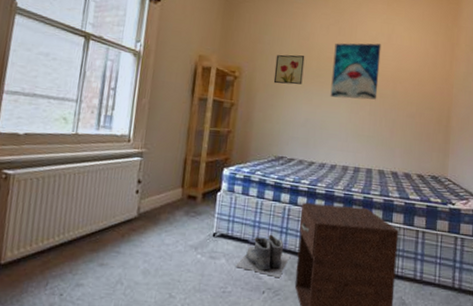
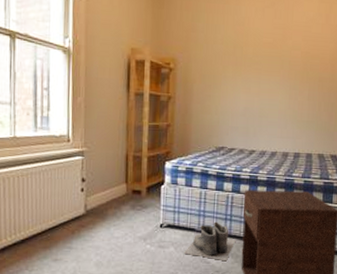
wall art: present [273,54,305,85] -> none [209,42,241,74]
wall art: present [330,43,382,100] -> none [268,25,319,85]

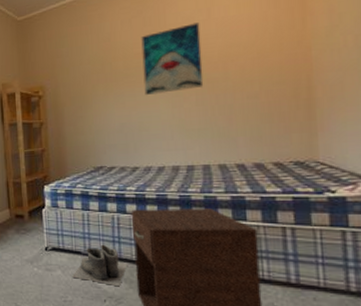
wall art: none [268,25,319,85] -> present [141,22,204,95]

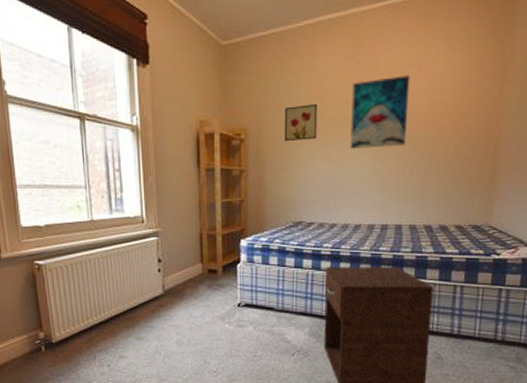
boots: present [71,244,128,286] -> none [262,300,318,340]
wall art: none [77,59,111,95] -> present [284,104,318,142]

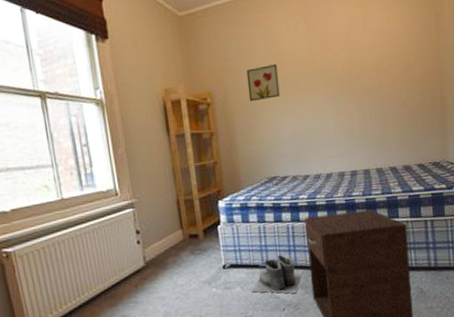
boots: none [262,300,318,340] -> present [250,254,304,294]
wall art: present [350,75,411,149] -> none [307,32,363,103]

